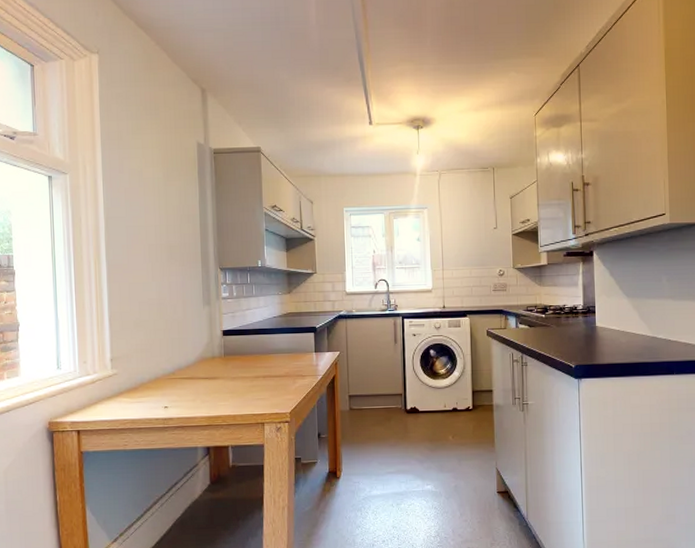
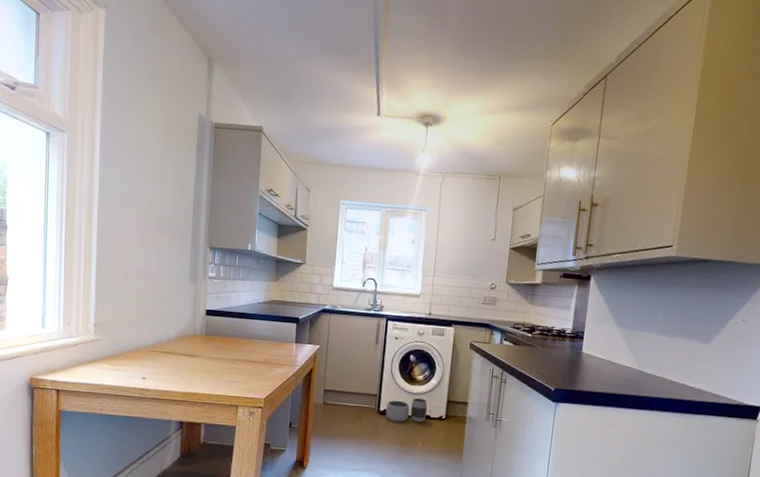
waste basket: none [413,391,454,419] -> present [386,397,428,423]

